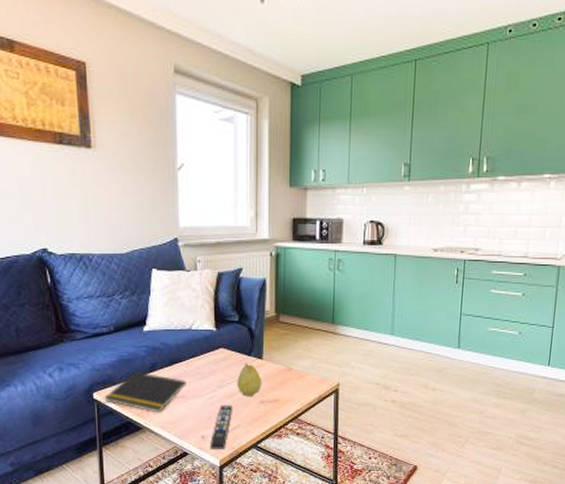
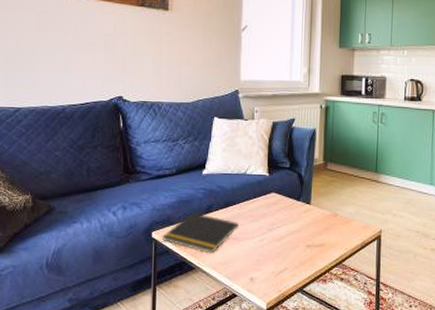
remote control: present [210,405,233,449] -> none [258,247,282,292]
fruit: present [237,363,262,396] -> none [286,207,309,240]

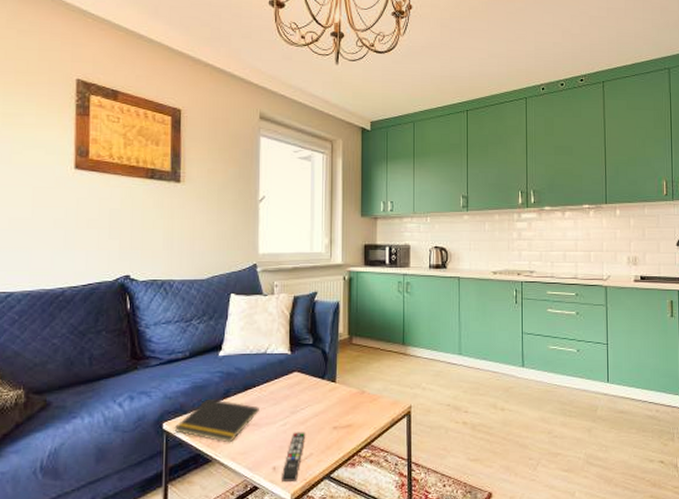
remote control: none [258,247,282,292] -> present [282,432,306,482]

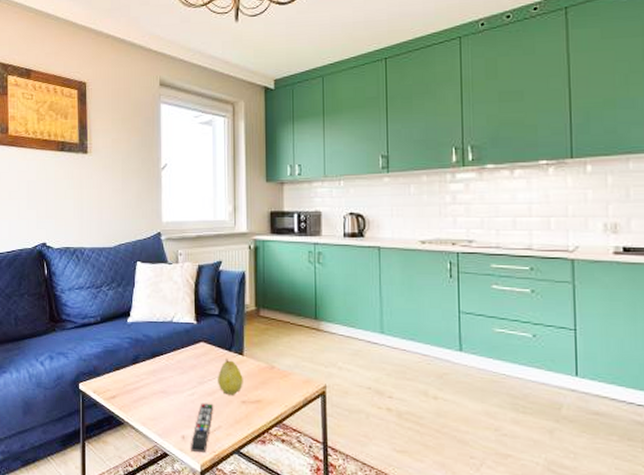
notepad: present [174,398,259,443] -> none [89,363,167,408]
fruit: none [310,387,335,422] -> present [218,358,243,395]

